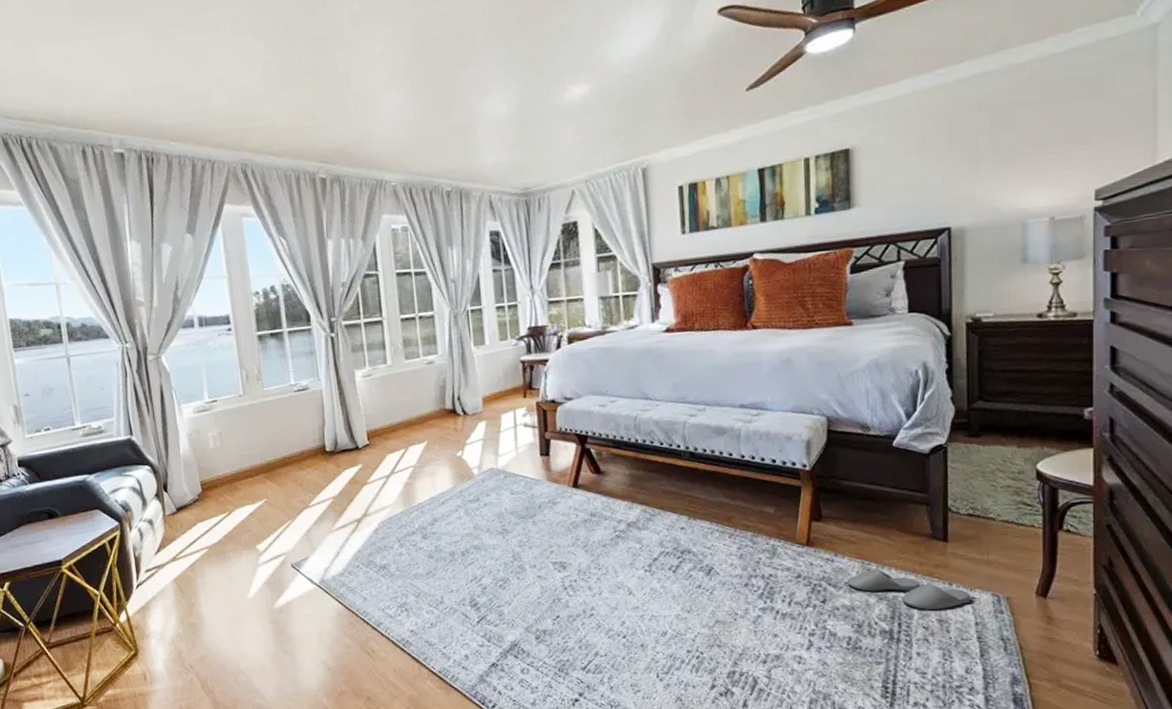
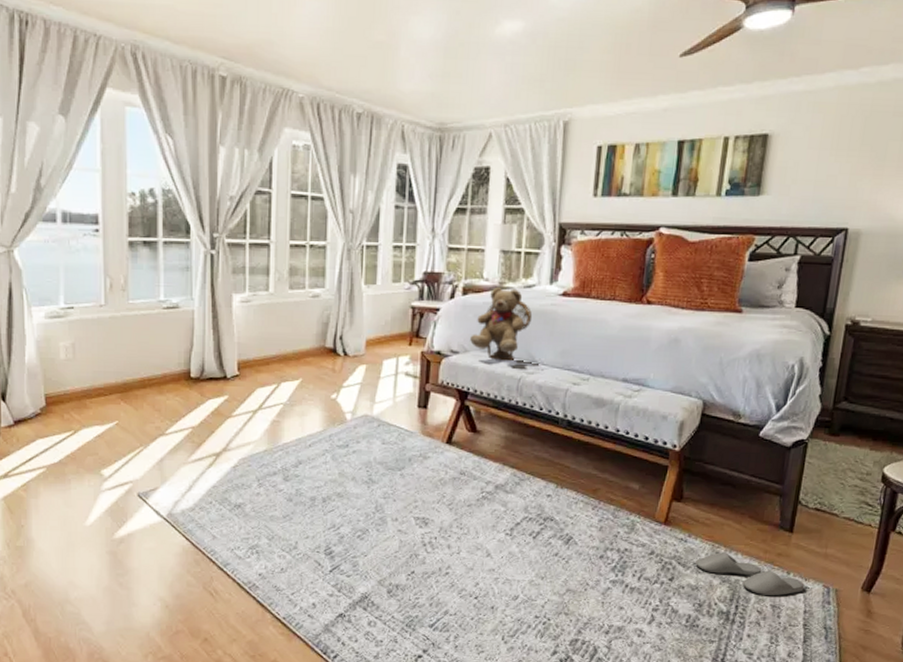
teddy bear: none [582,331,640,403] -> present [470,286,533,361]

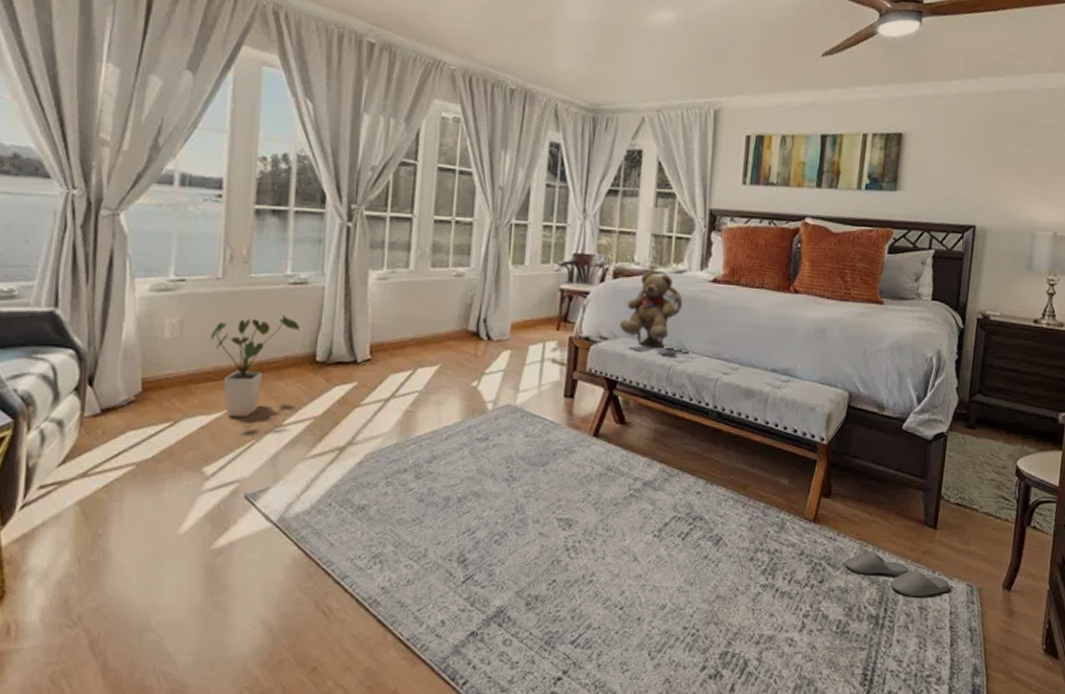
house plant: none [99,336,175,427] -> present [210,315,300,417]

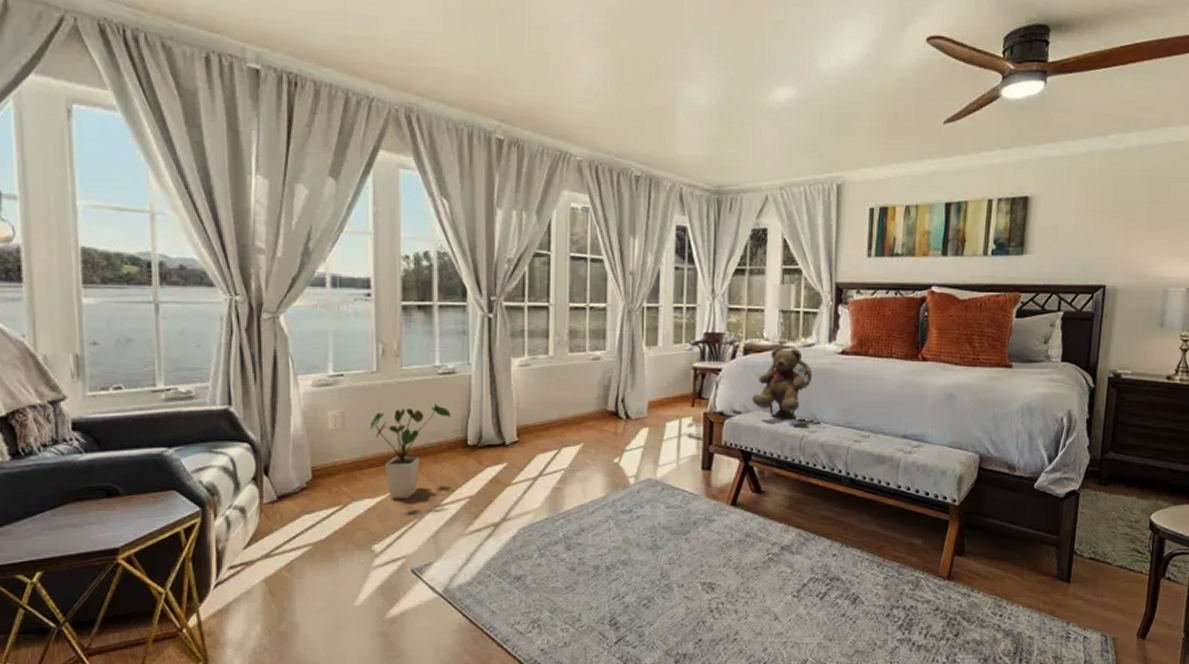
slippers: present [844,551,950,597] -> none [978,605,1084,648]

